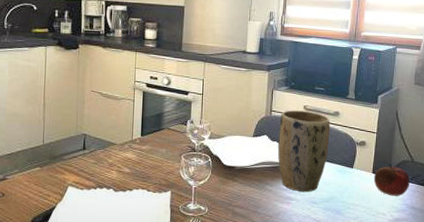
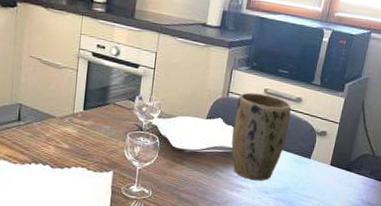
fruit: present [373,164,410,196] -> none [330,157,369,191]

